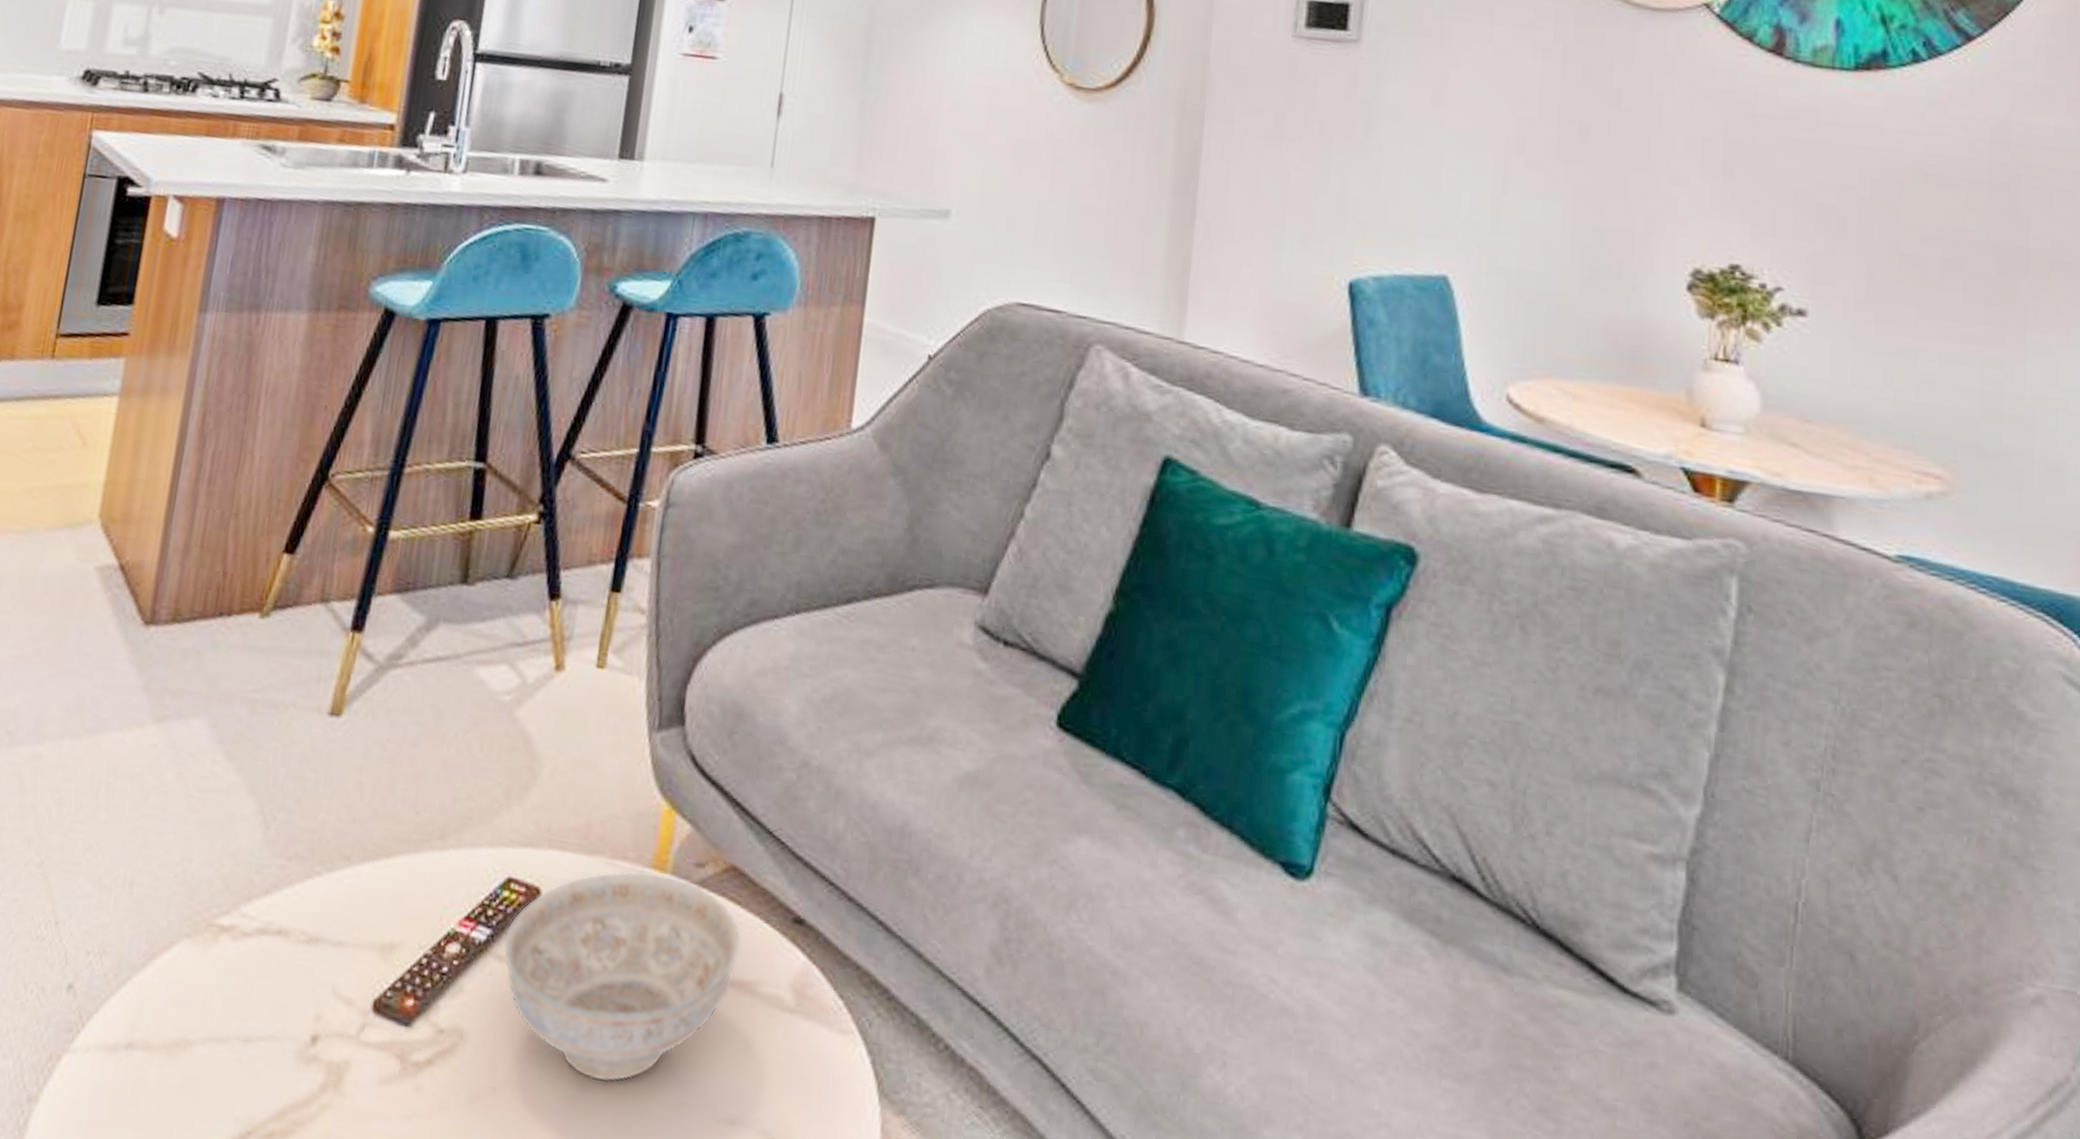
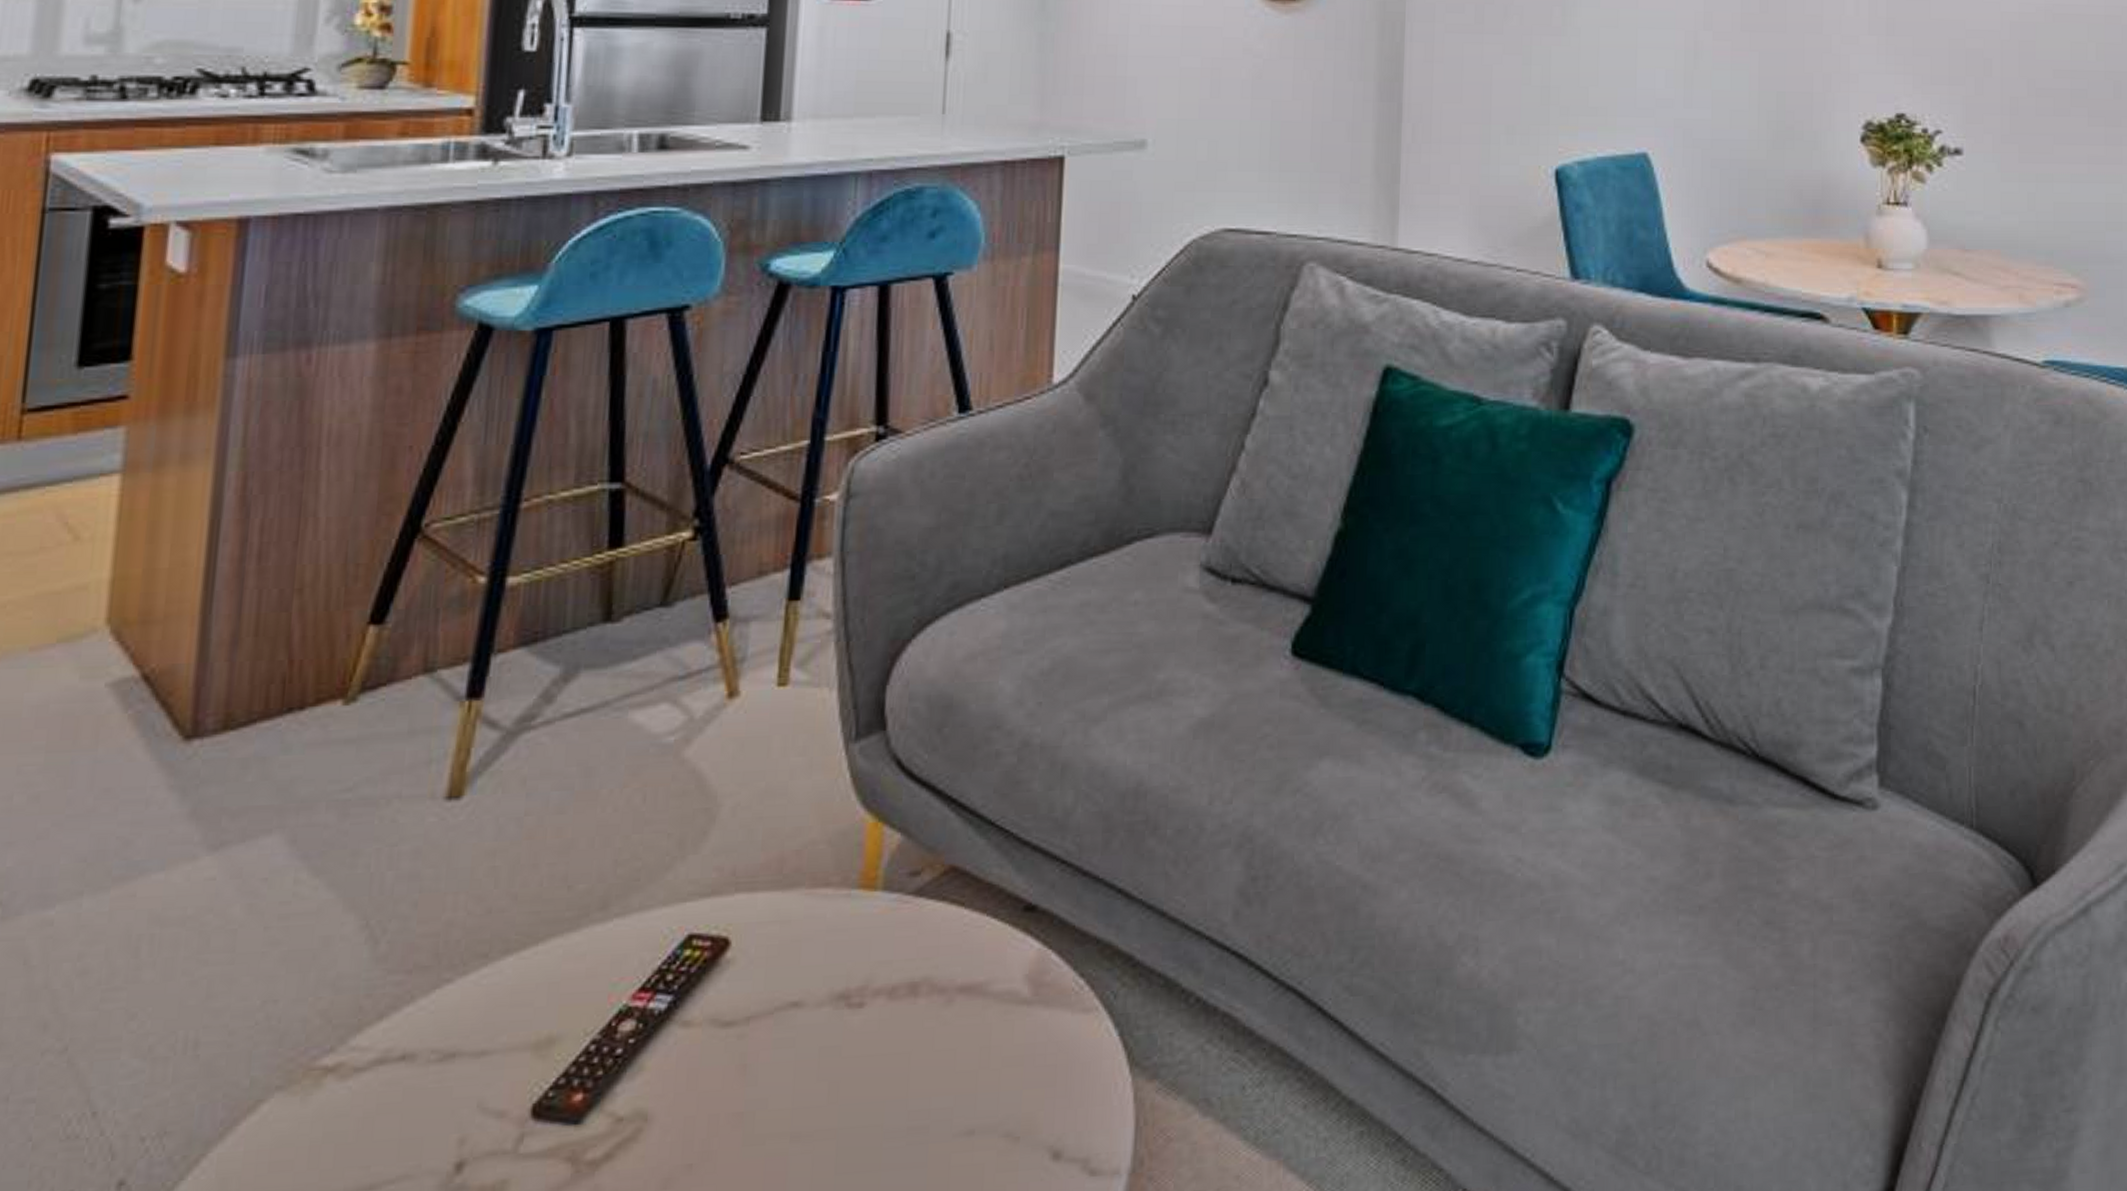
decorative bowl: present [503,871,742,1083] -> none [688,892,968,1128]

